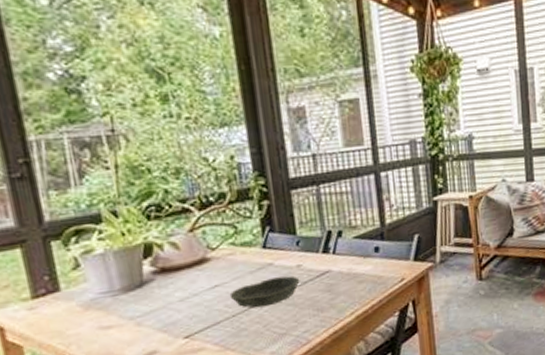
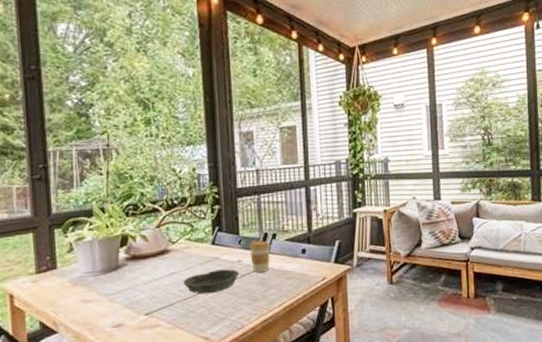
coffee cup: none [310,239,337,278] -> present [249,240,271,272]

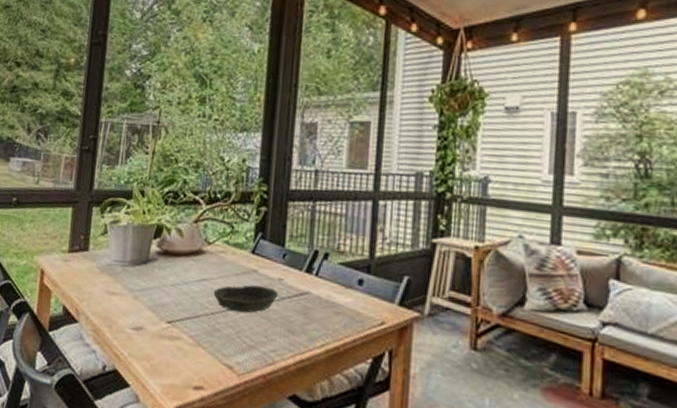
coffee cup: present [249,240,271,272] -> none [294,257,321,299]

